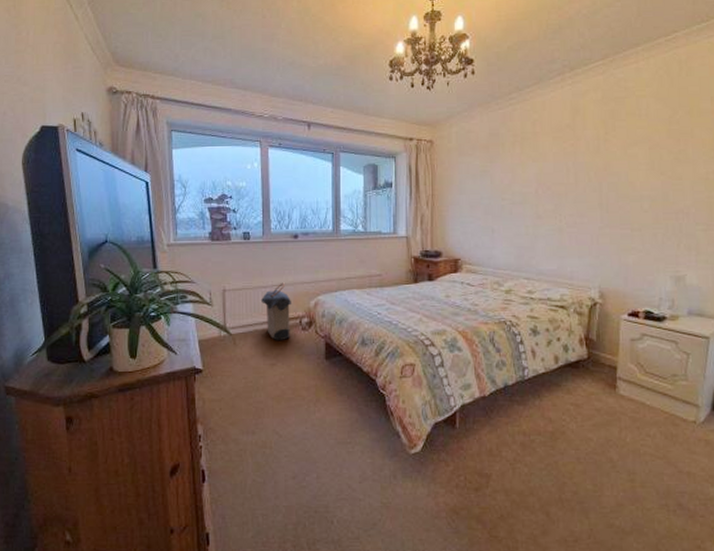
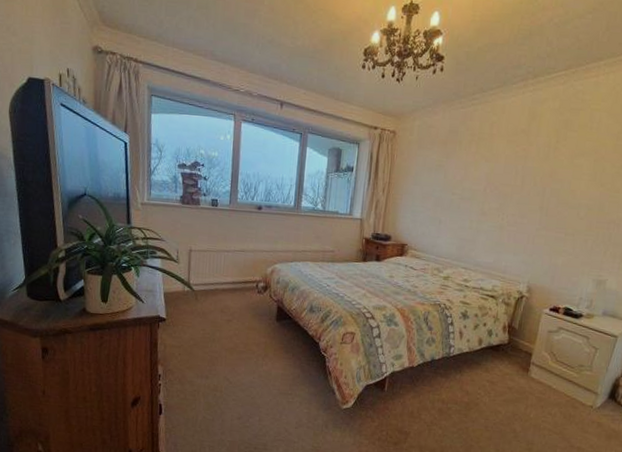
laundry hamper: present [260,282,291,341] -> none [222,249,250,301]

